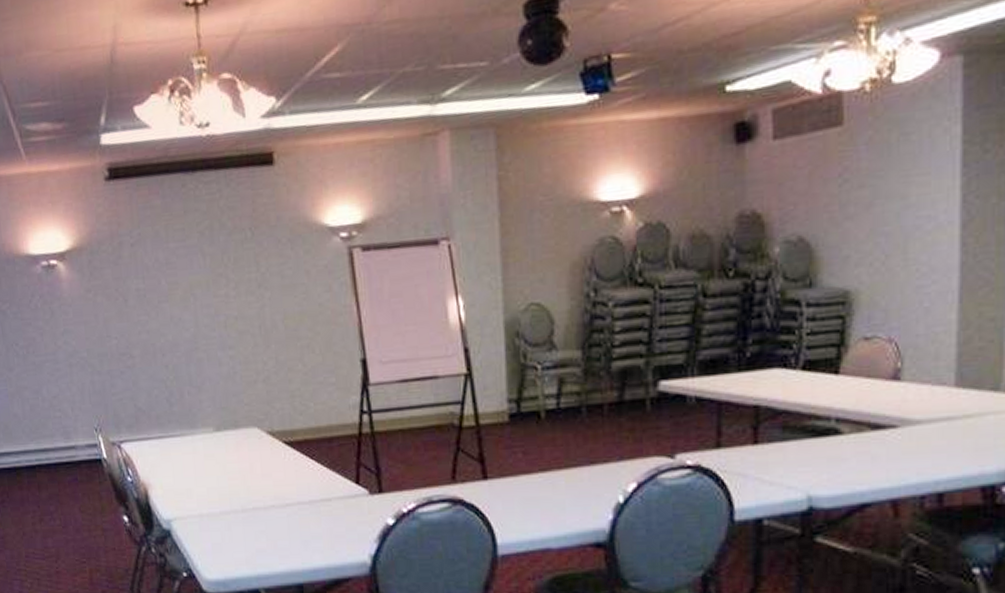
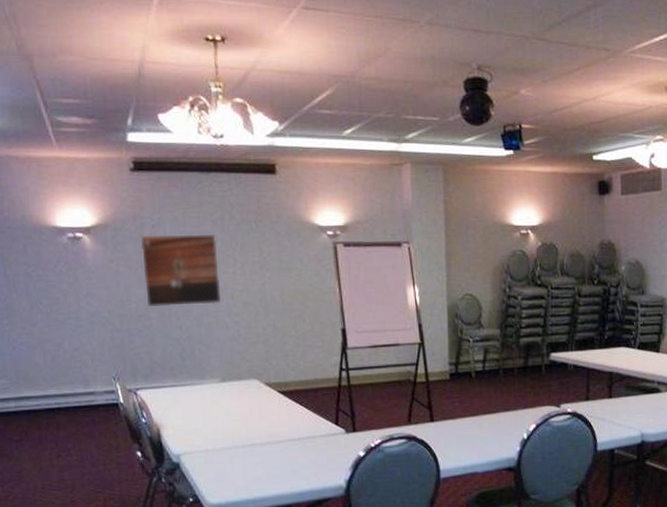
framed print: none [119,249,213,342] -> present [140,234,222,307]

